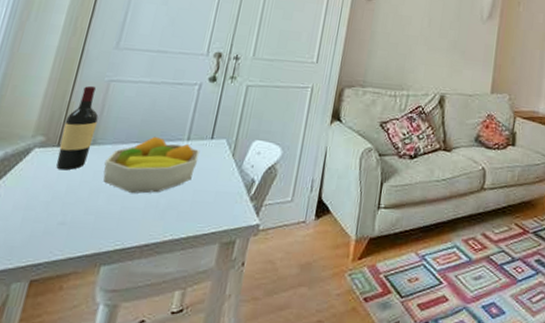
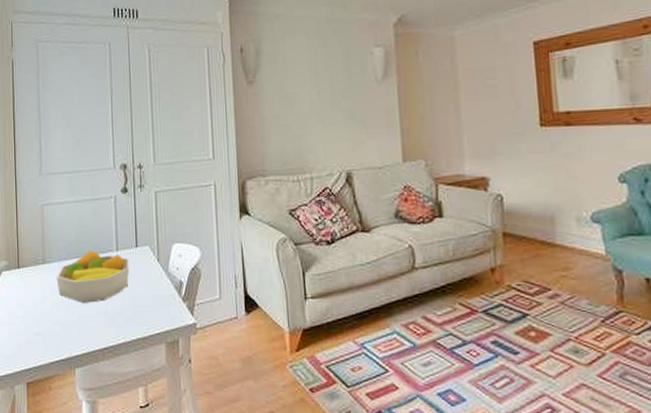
wine bottle: present [56,85,99,170] -> none [18,211,43,288]

